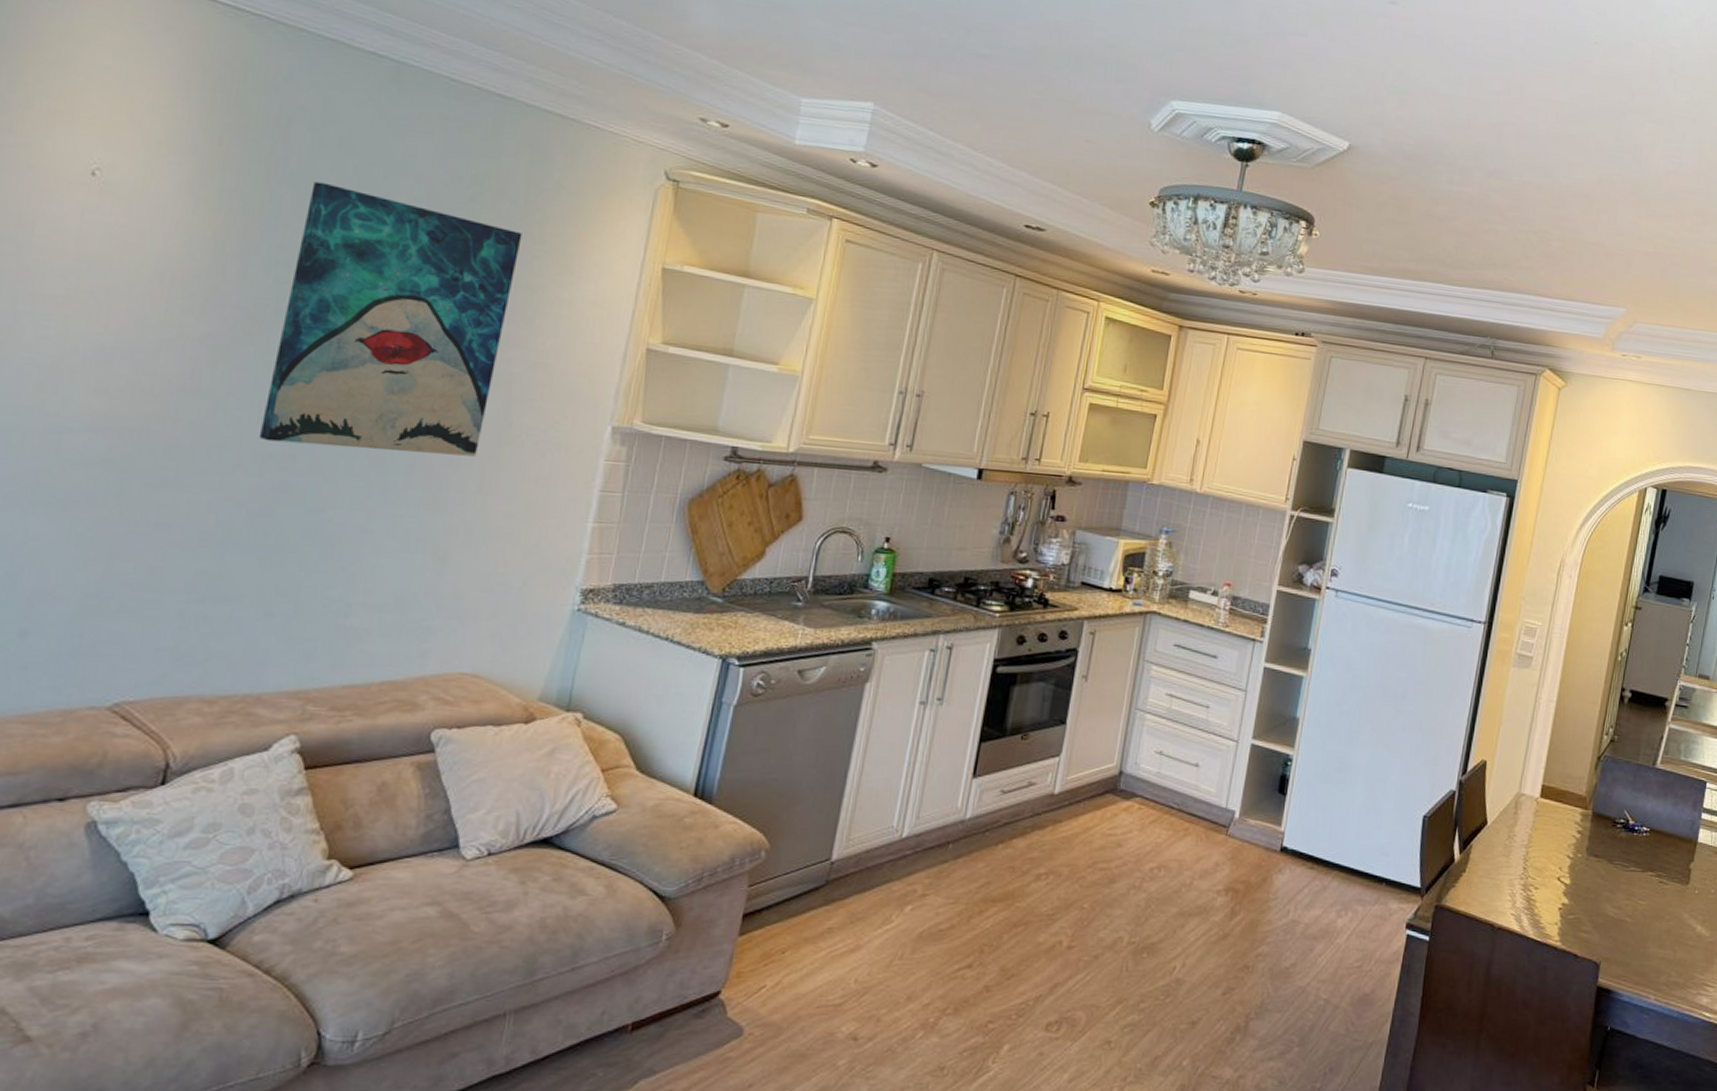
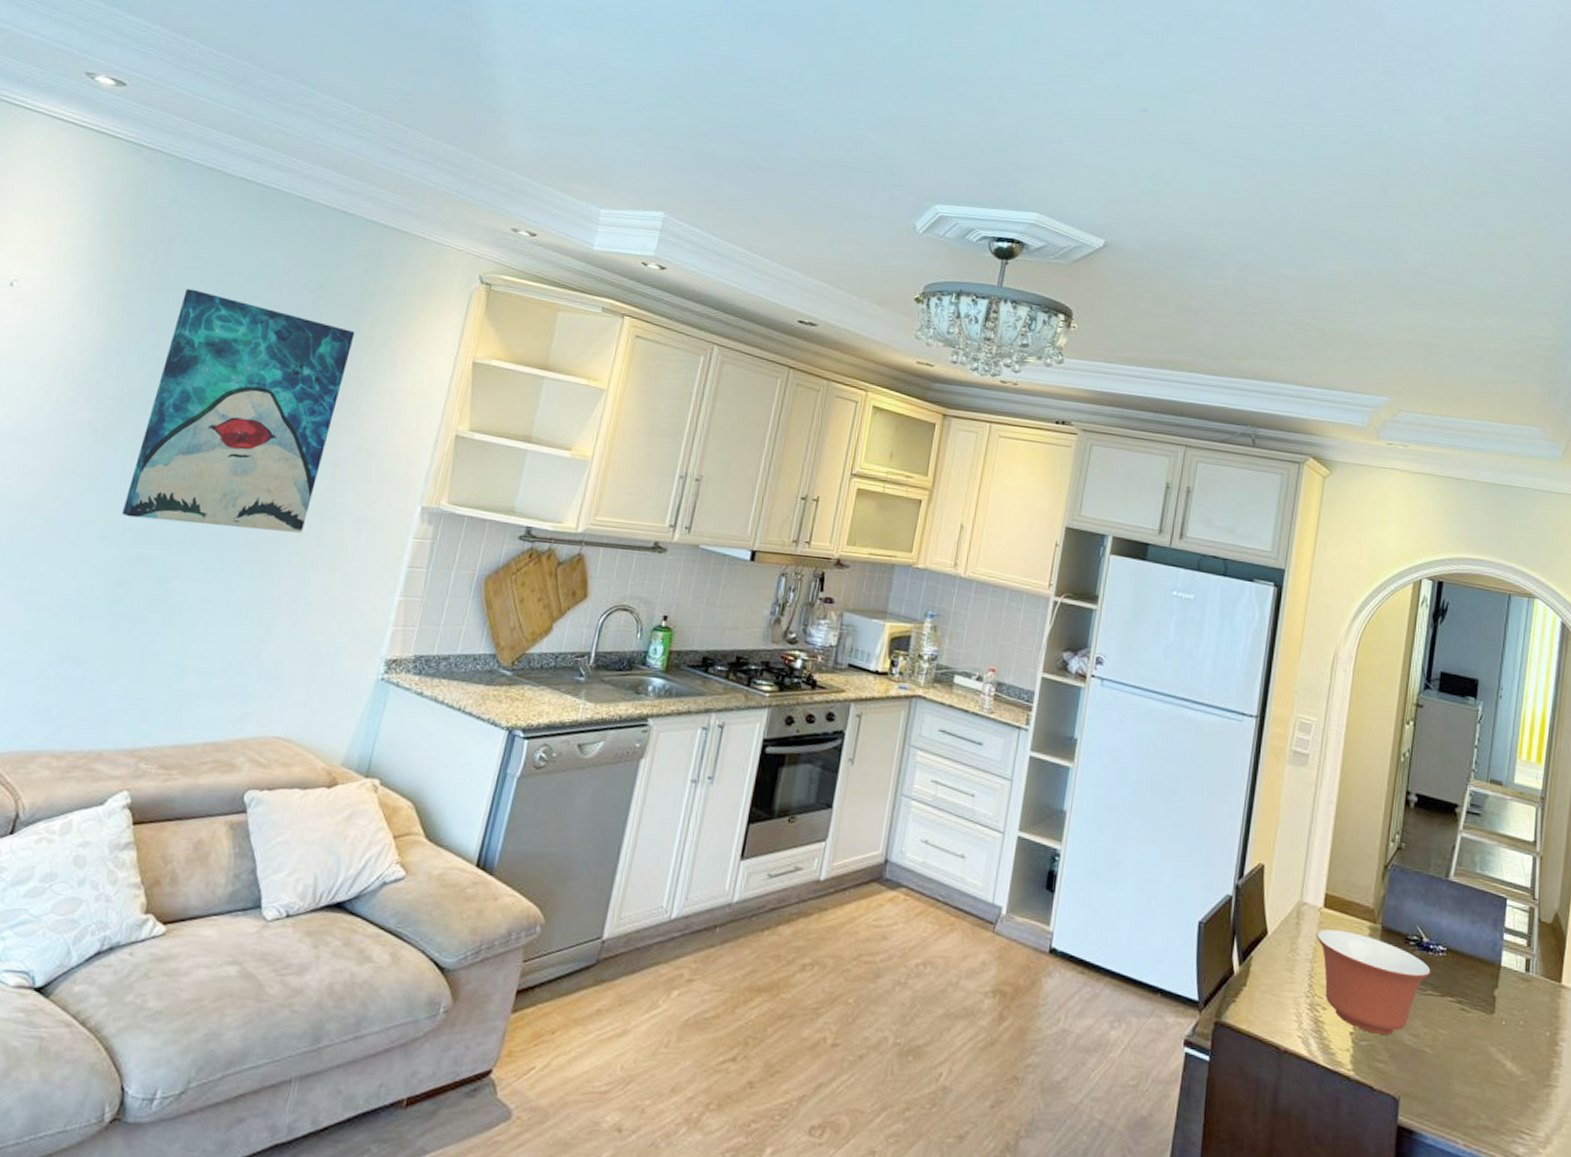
mixing bowl: none [1532,817,1635,908] -> present [1316,929,1431,1035]

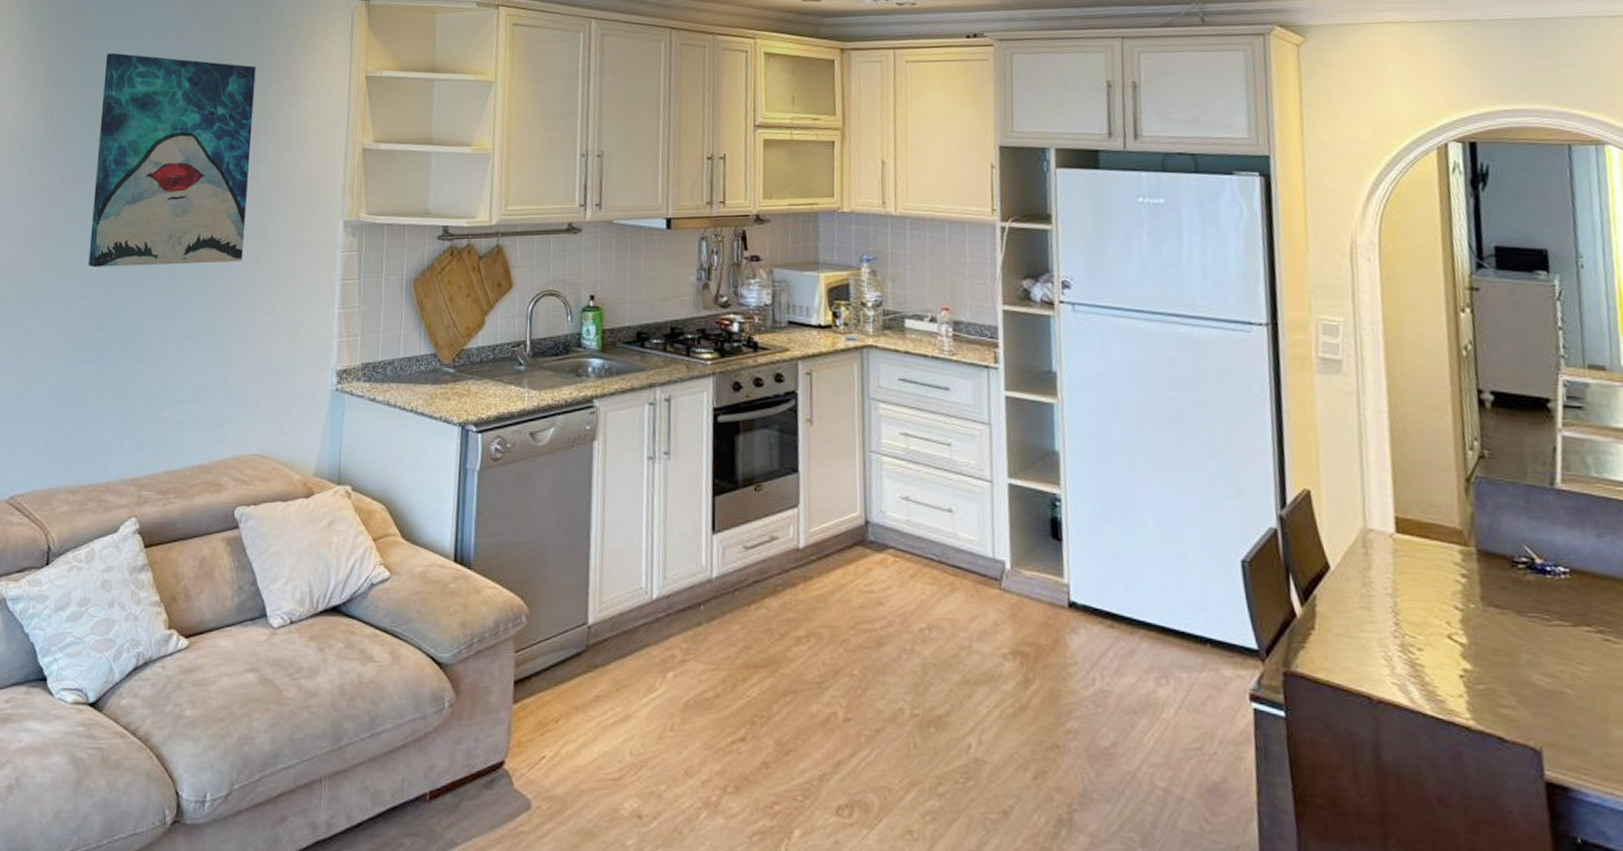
mixing bowl: present [1316,929,1431,1035] -> none [1393,557,1554,675]

